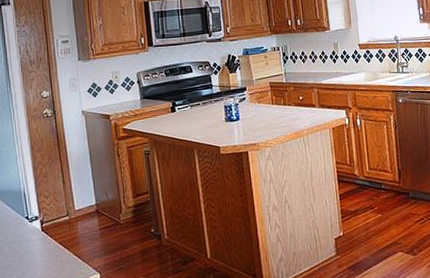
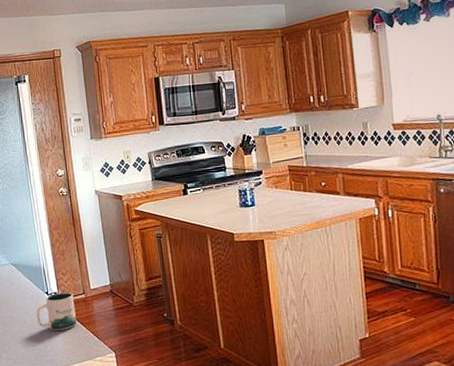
mug: none [14,215,60,256] -> present [36,292,77,330]

